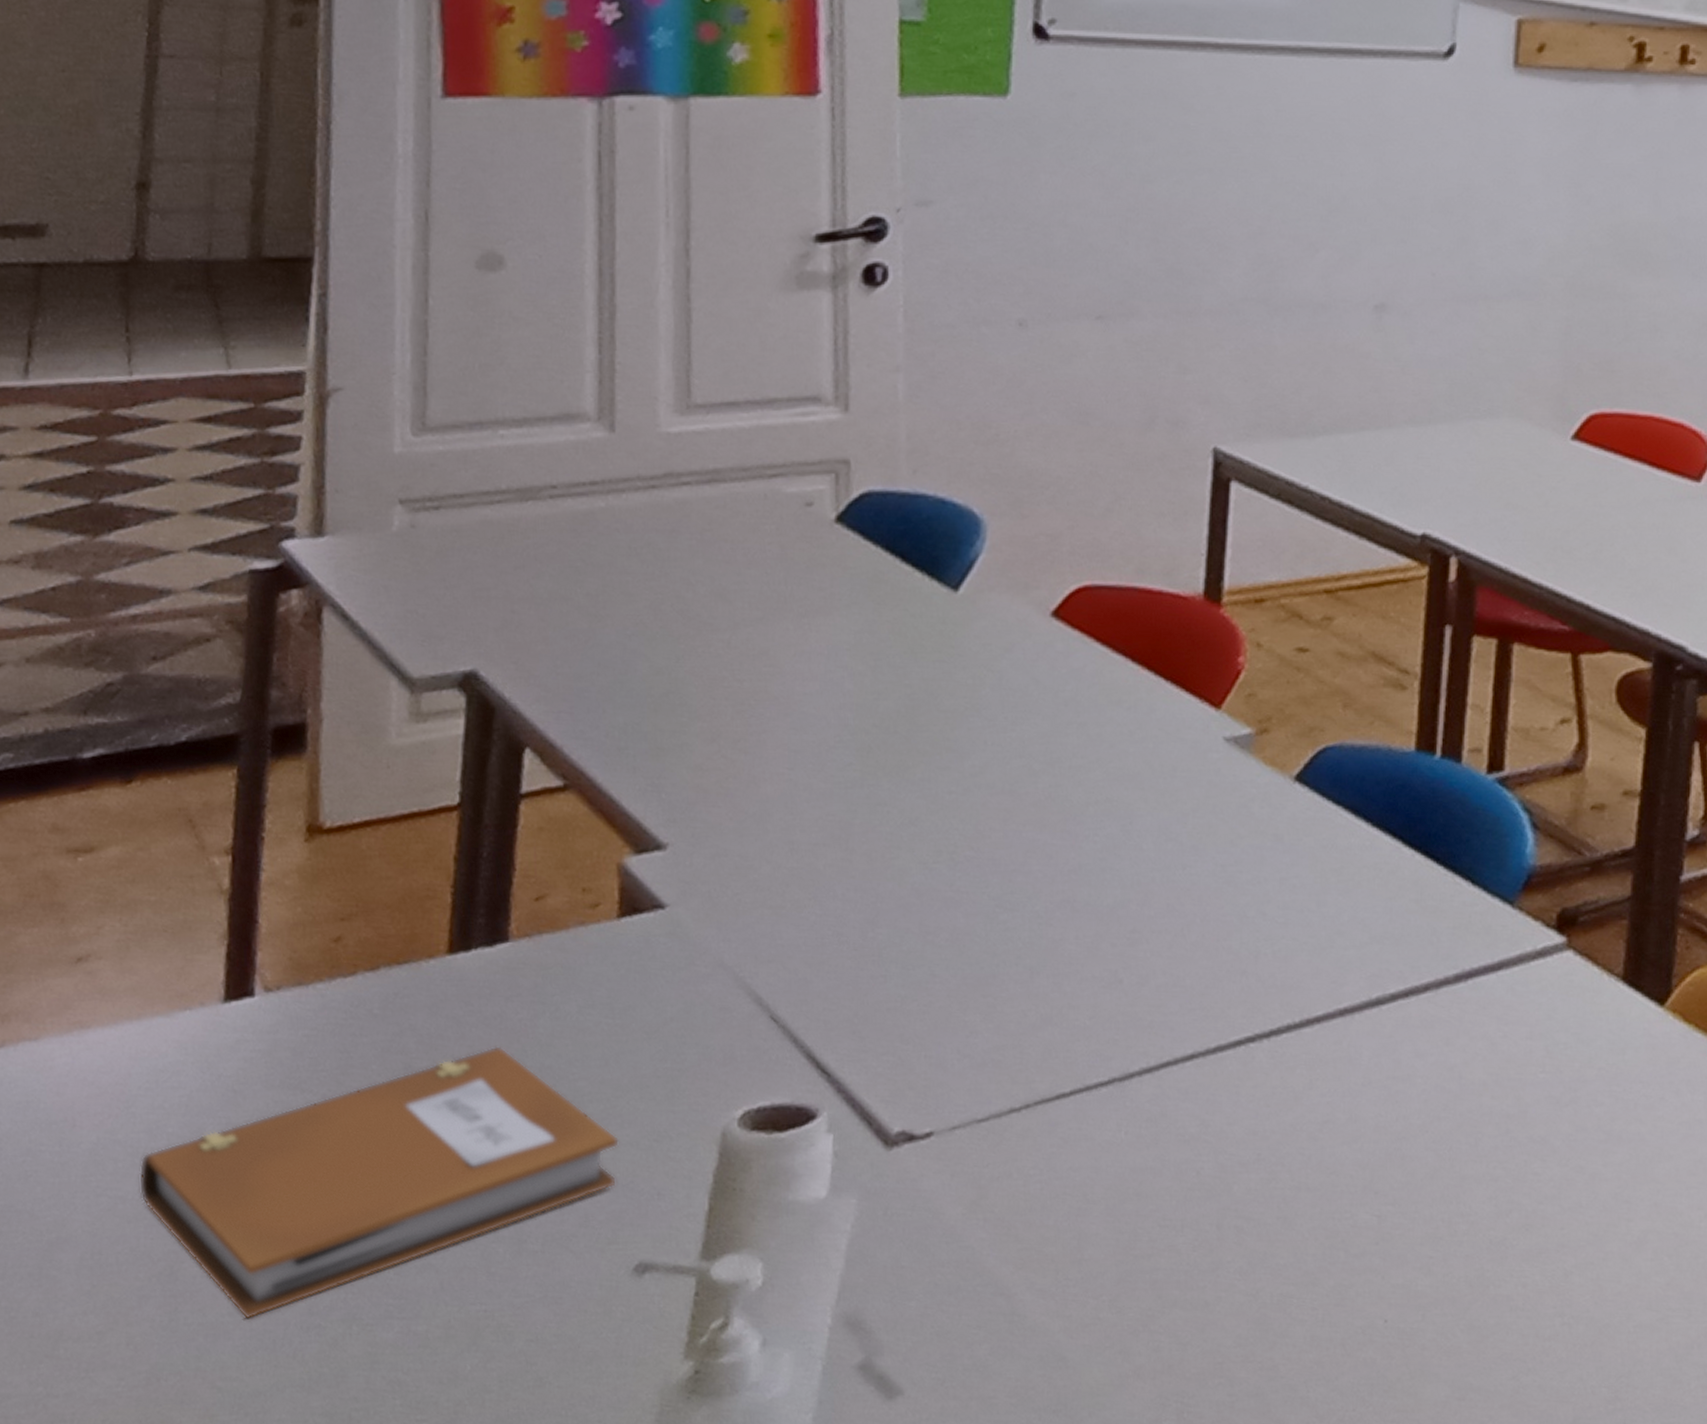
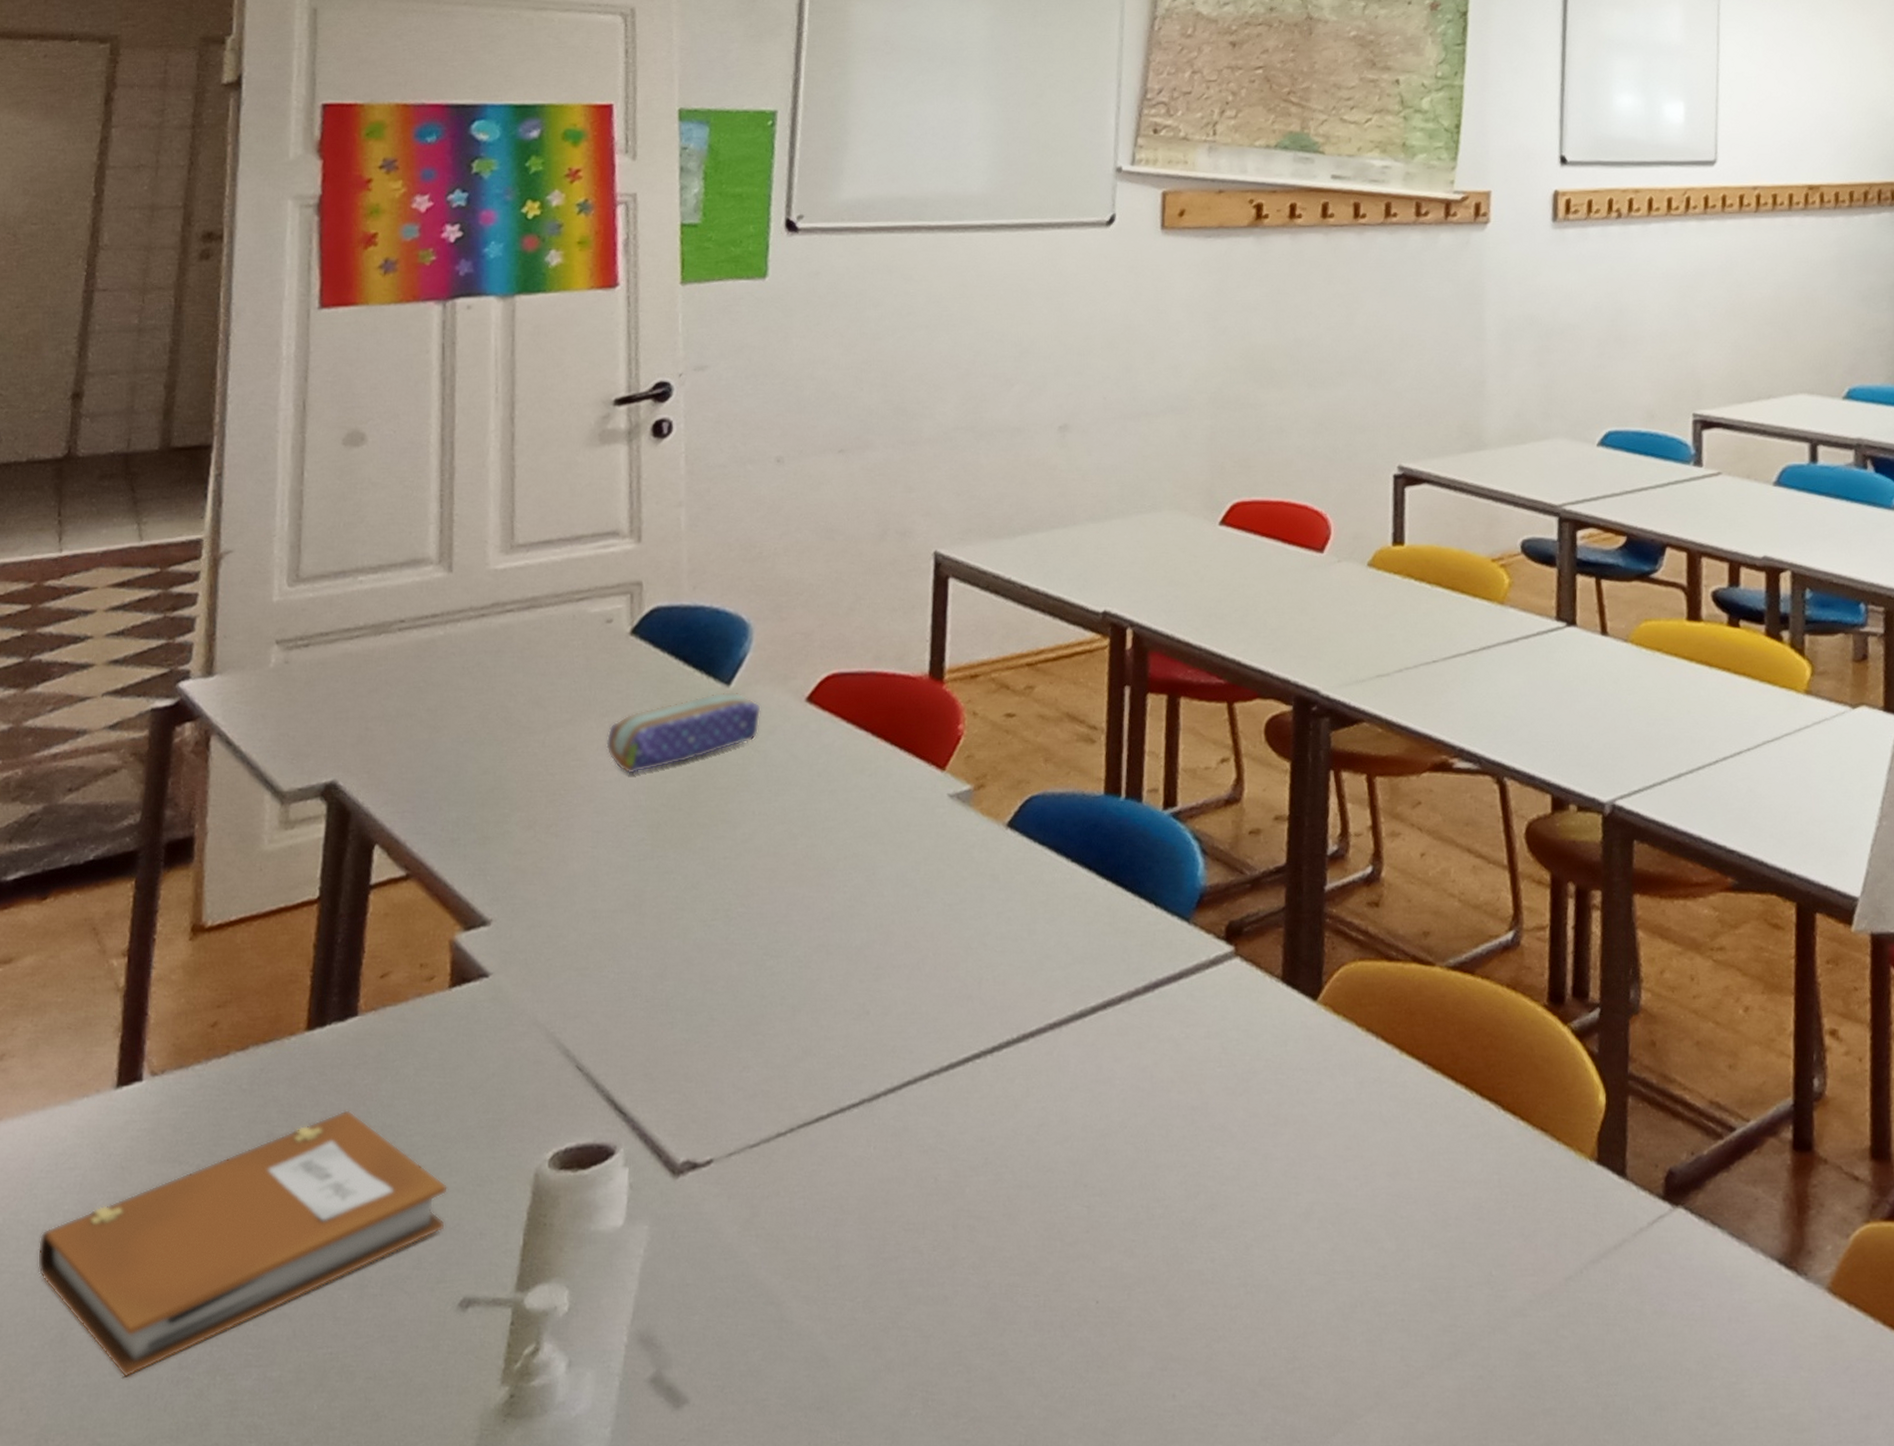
pencil case: none [805,597,996,687] -> present [606,691,761,774]

